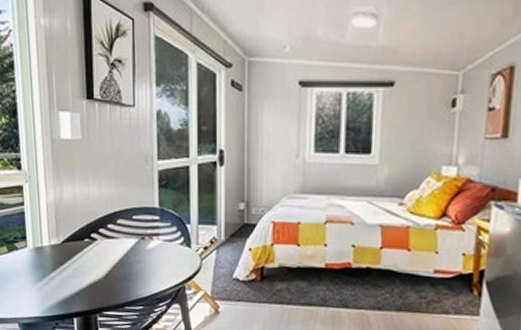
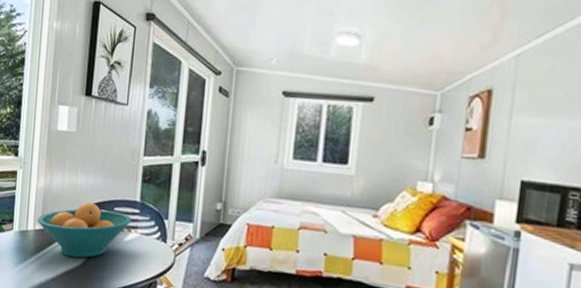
fruit bowl: none [52,212,153,270] -> present [38,202,133,259]

